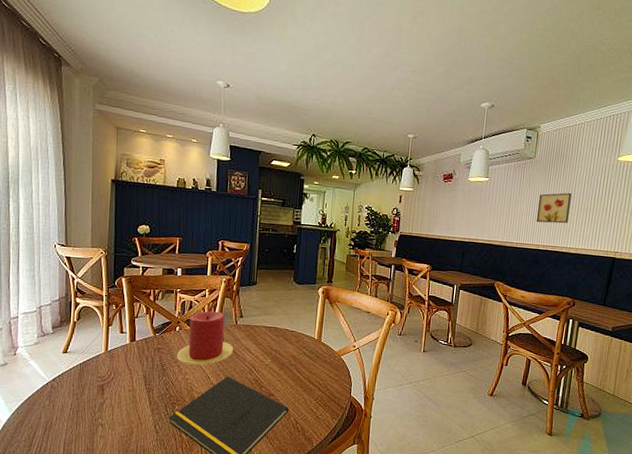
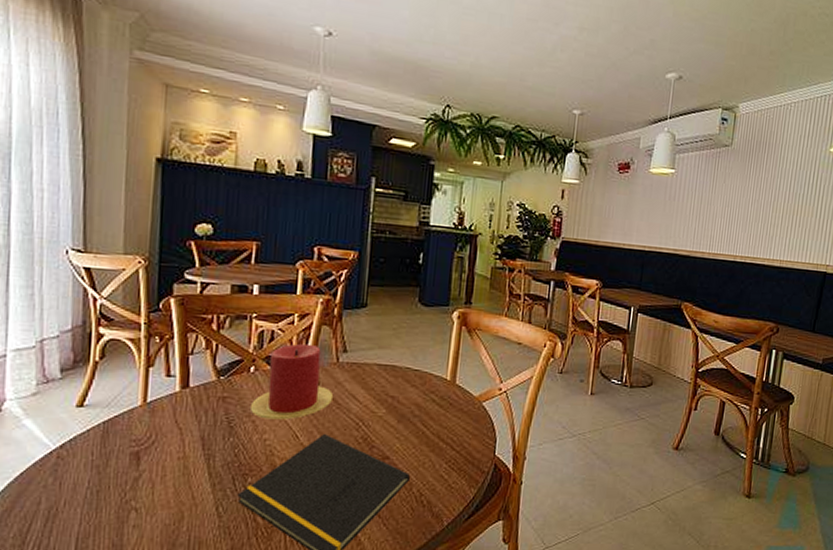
wall art: present [537,193,572,224] -> none [733,190,775,229]

